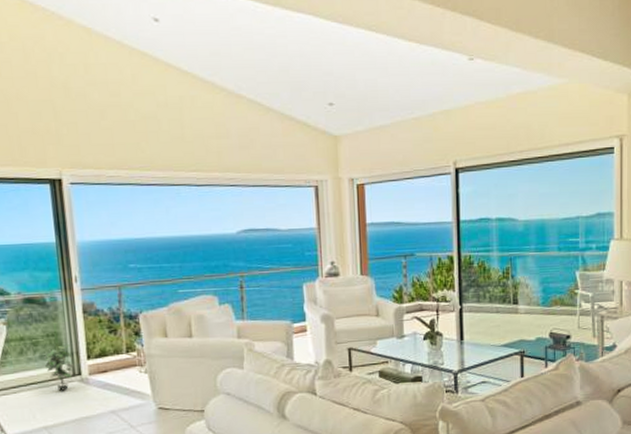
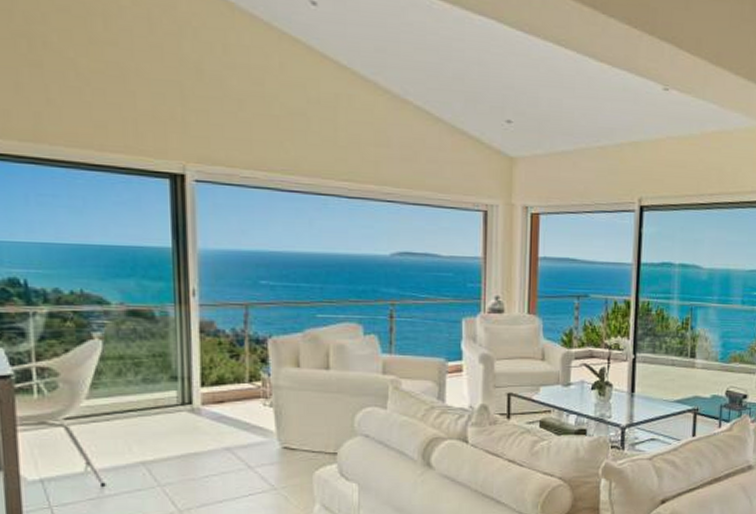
potted plant: present [44,344,75,391] -> none [148,368,185,421]

